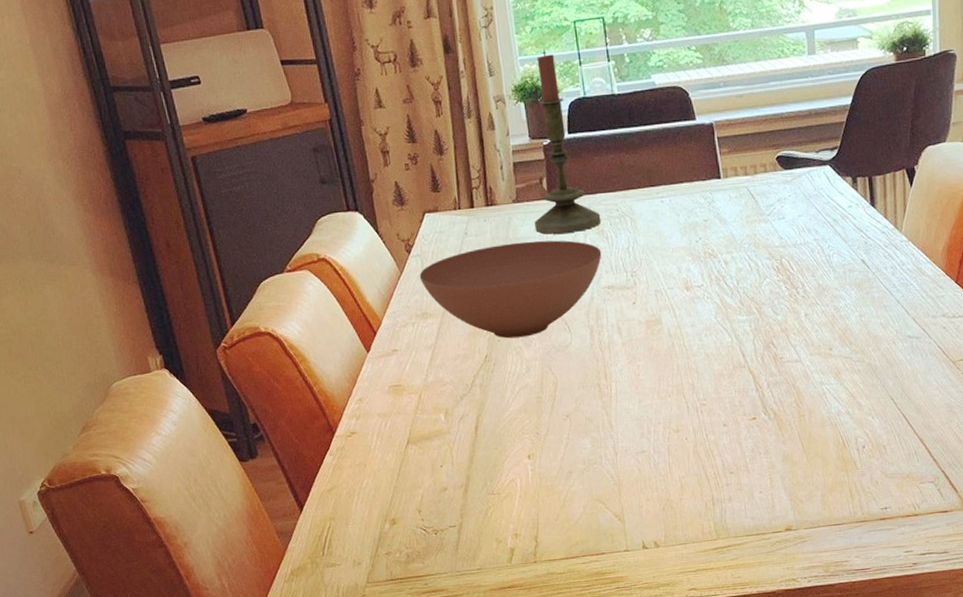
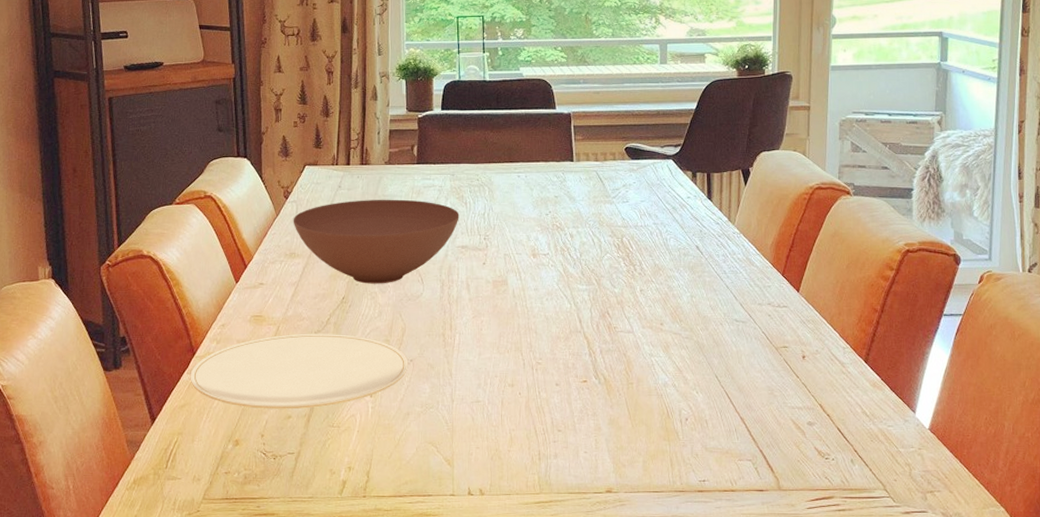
plate: none [333,395,565,484] -> present [190,333,409,409]
candle: present [534,49,602,234] -> none [402,37,462,195]

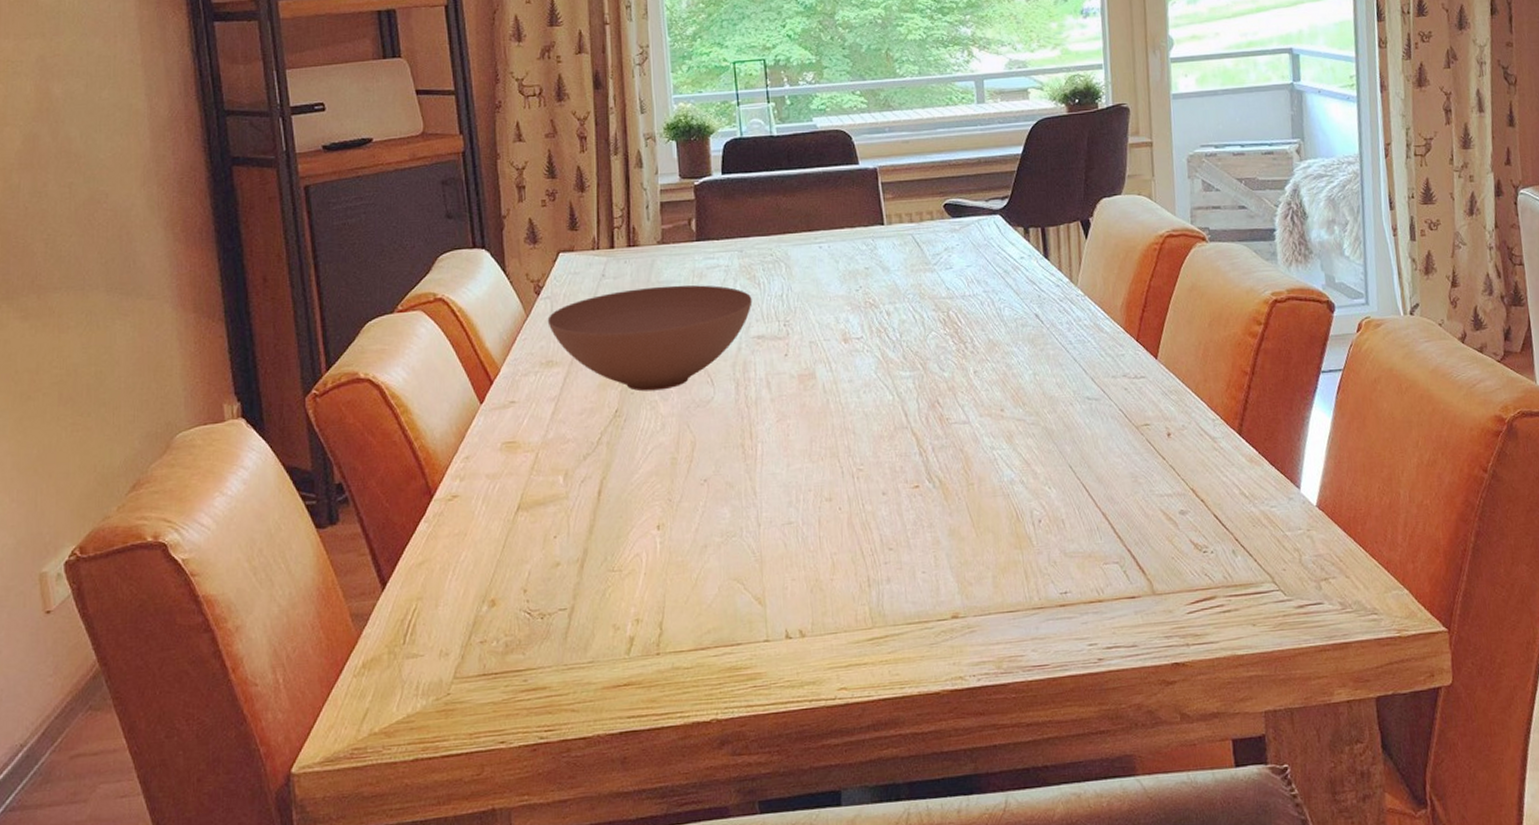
plate: present [190,333,409,409] -> none [428,455,702,558]

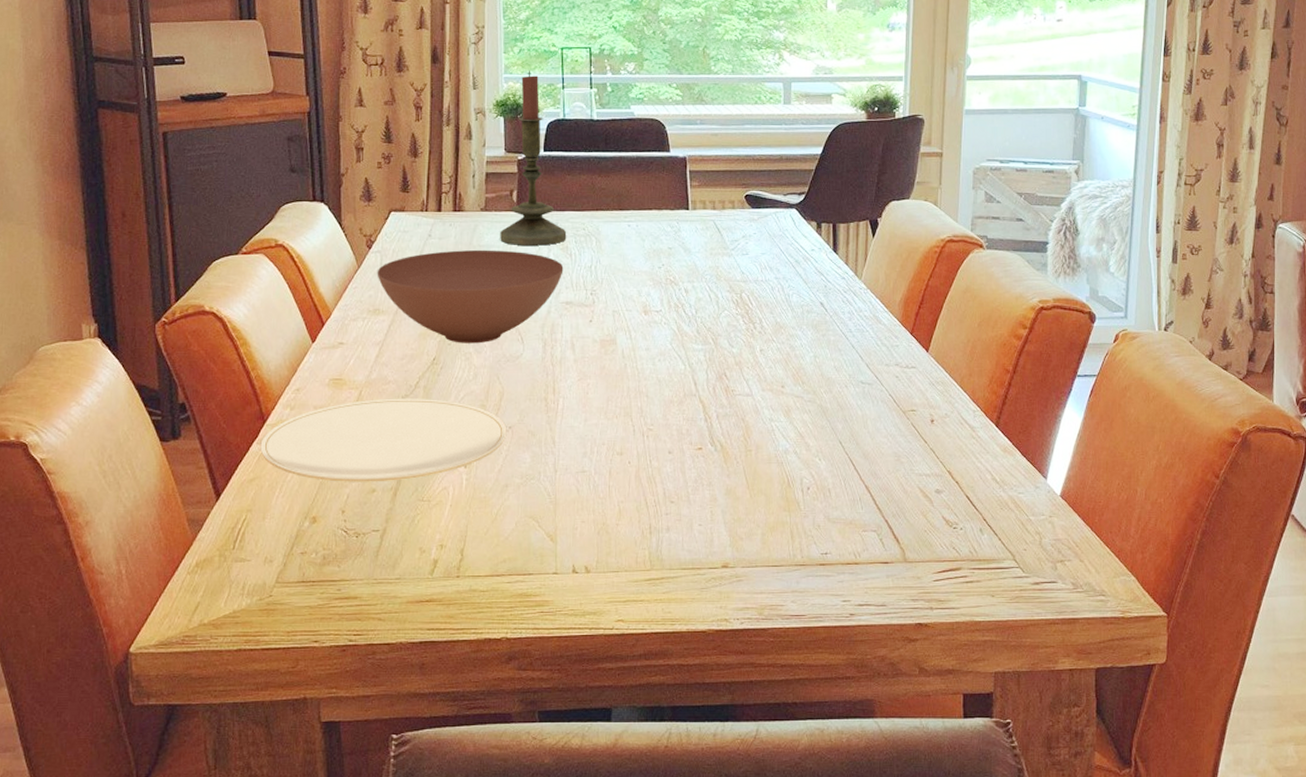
plate: none [428,455,702,558] -> present [260,398,507,482]
candle: none [680,89,754,279] -> present [500,70,567,246]

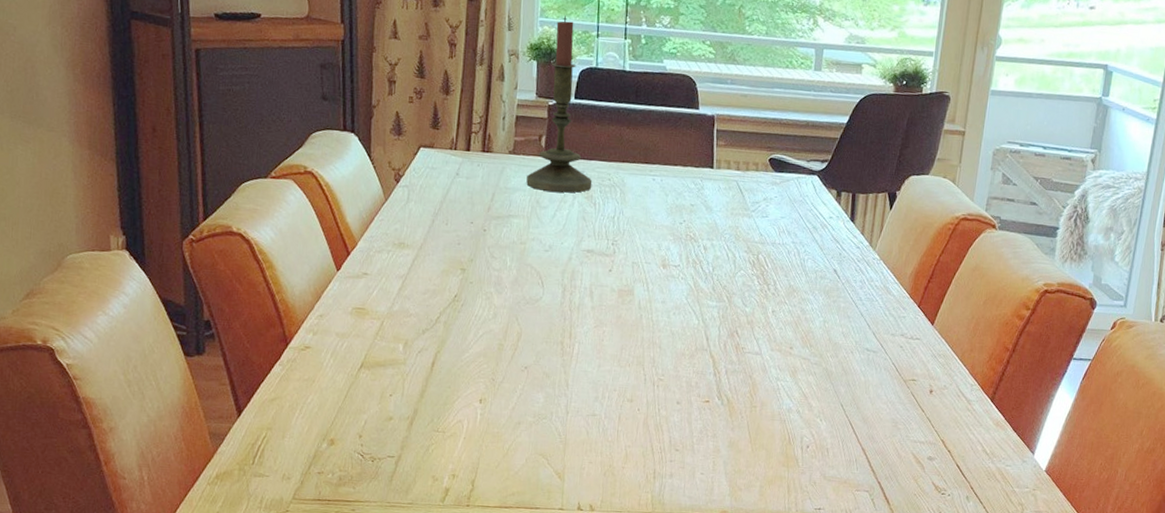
plate: present [260,398,507,482] -> none [282,330,523,411]
bowl: present [377,249,564,344] -> none [403,190,587,284]

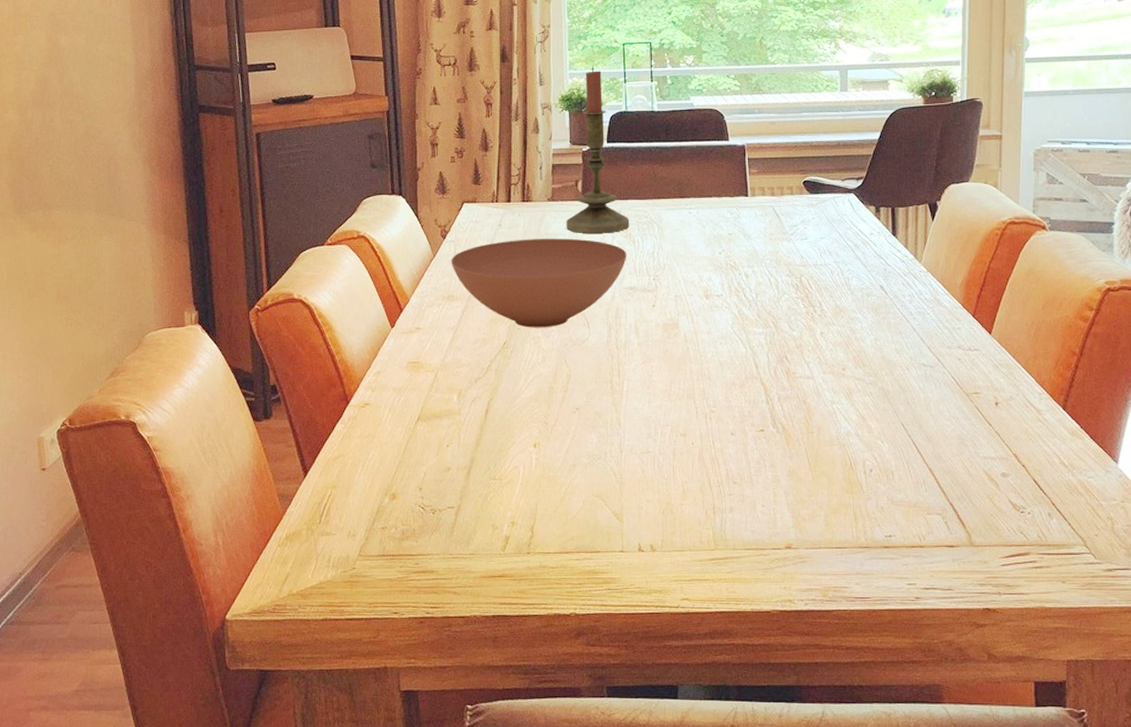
bowl: none [403,190,587,284] -> present [451,238,627,328]

